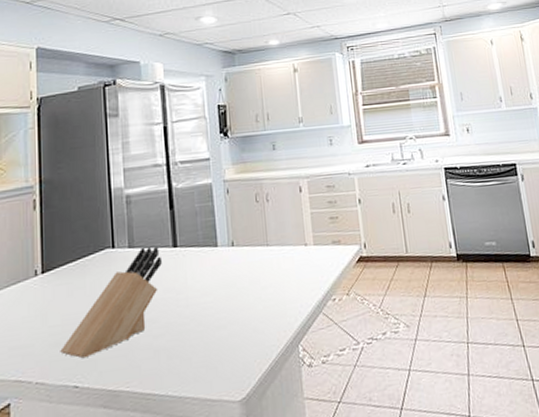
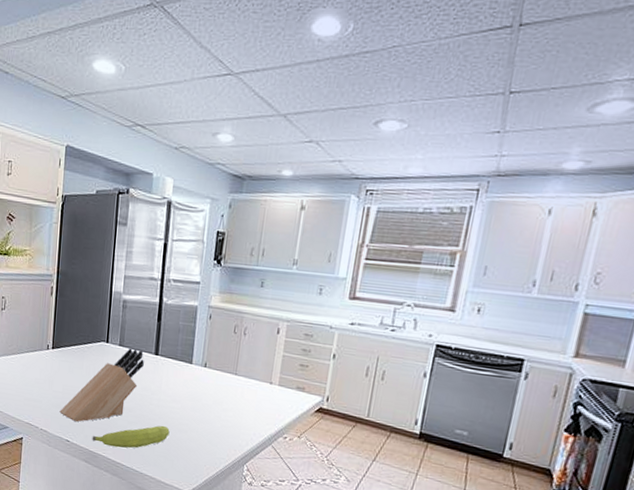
fruit: none [109,327,207,377] -> present [92,425,170,449]

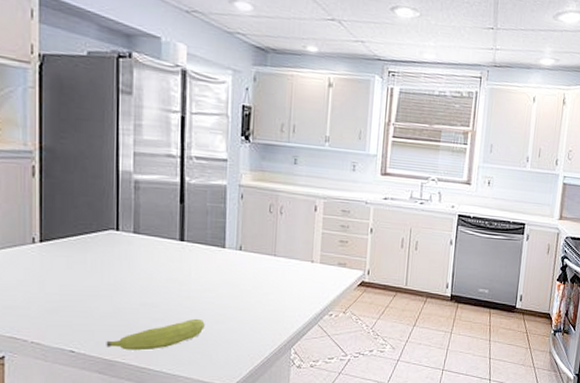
knife block: present [59,348,144,422] -> none [57,235,167,328]

